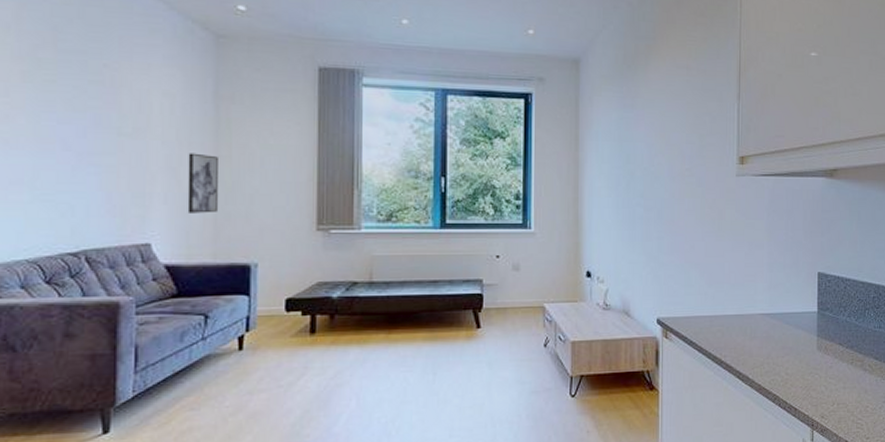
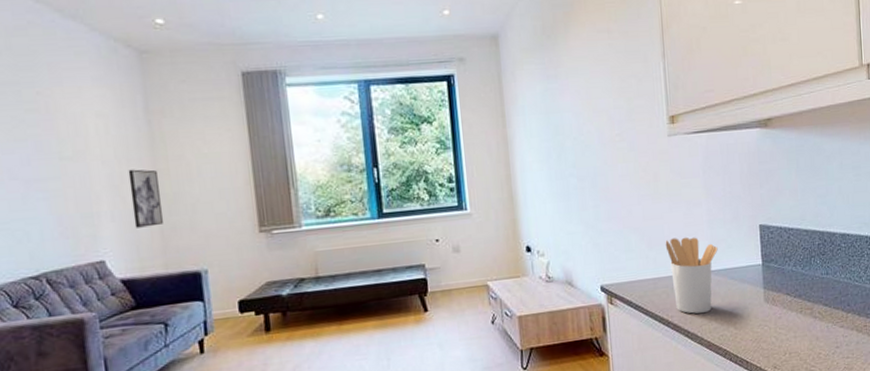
utensil holder: none [725,277,776,355] -> present [665,237,718,314]

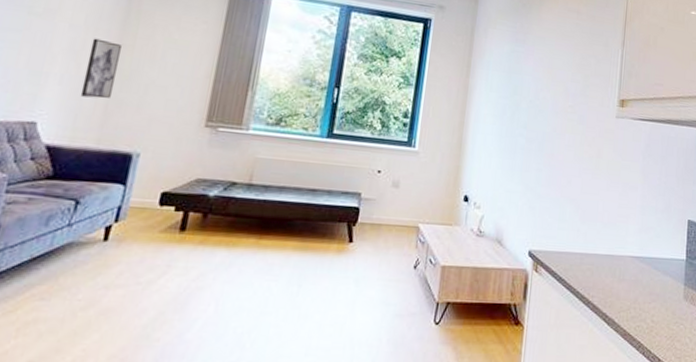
utensil holder: present [665,237,718,314] -> none [597,216,647,298]

